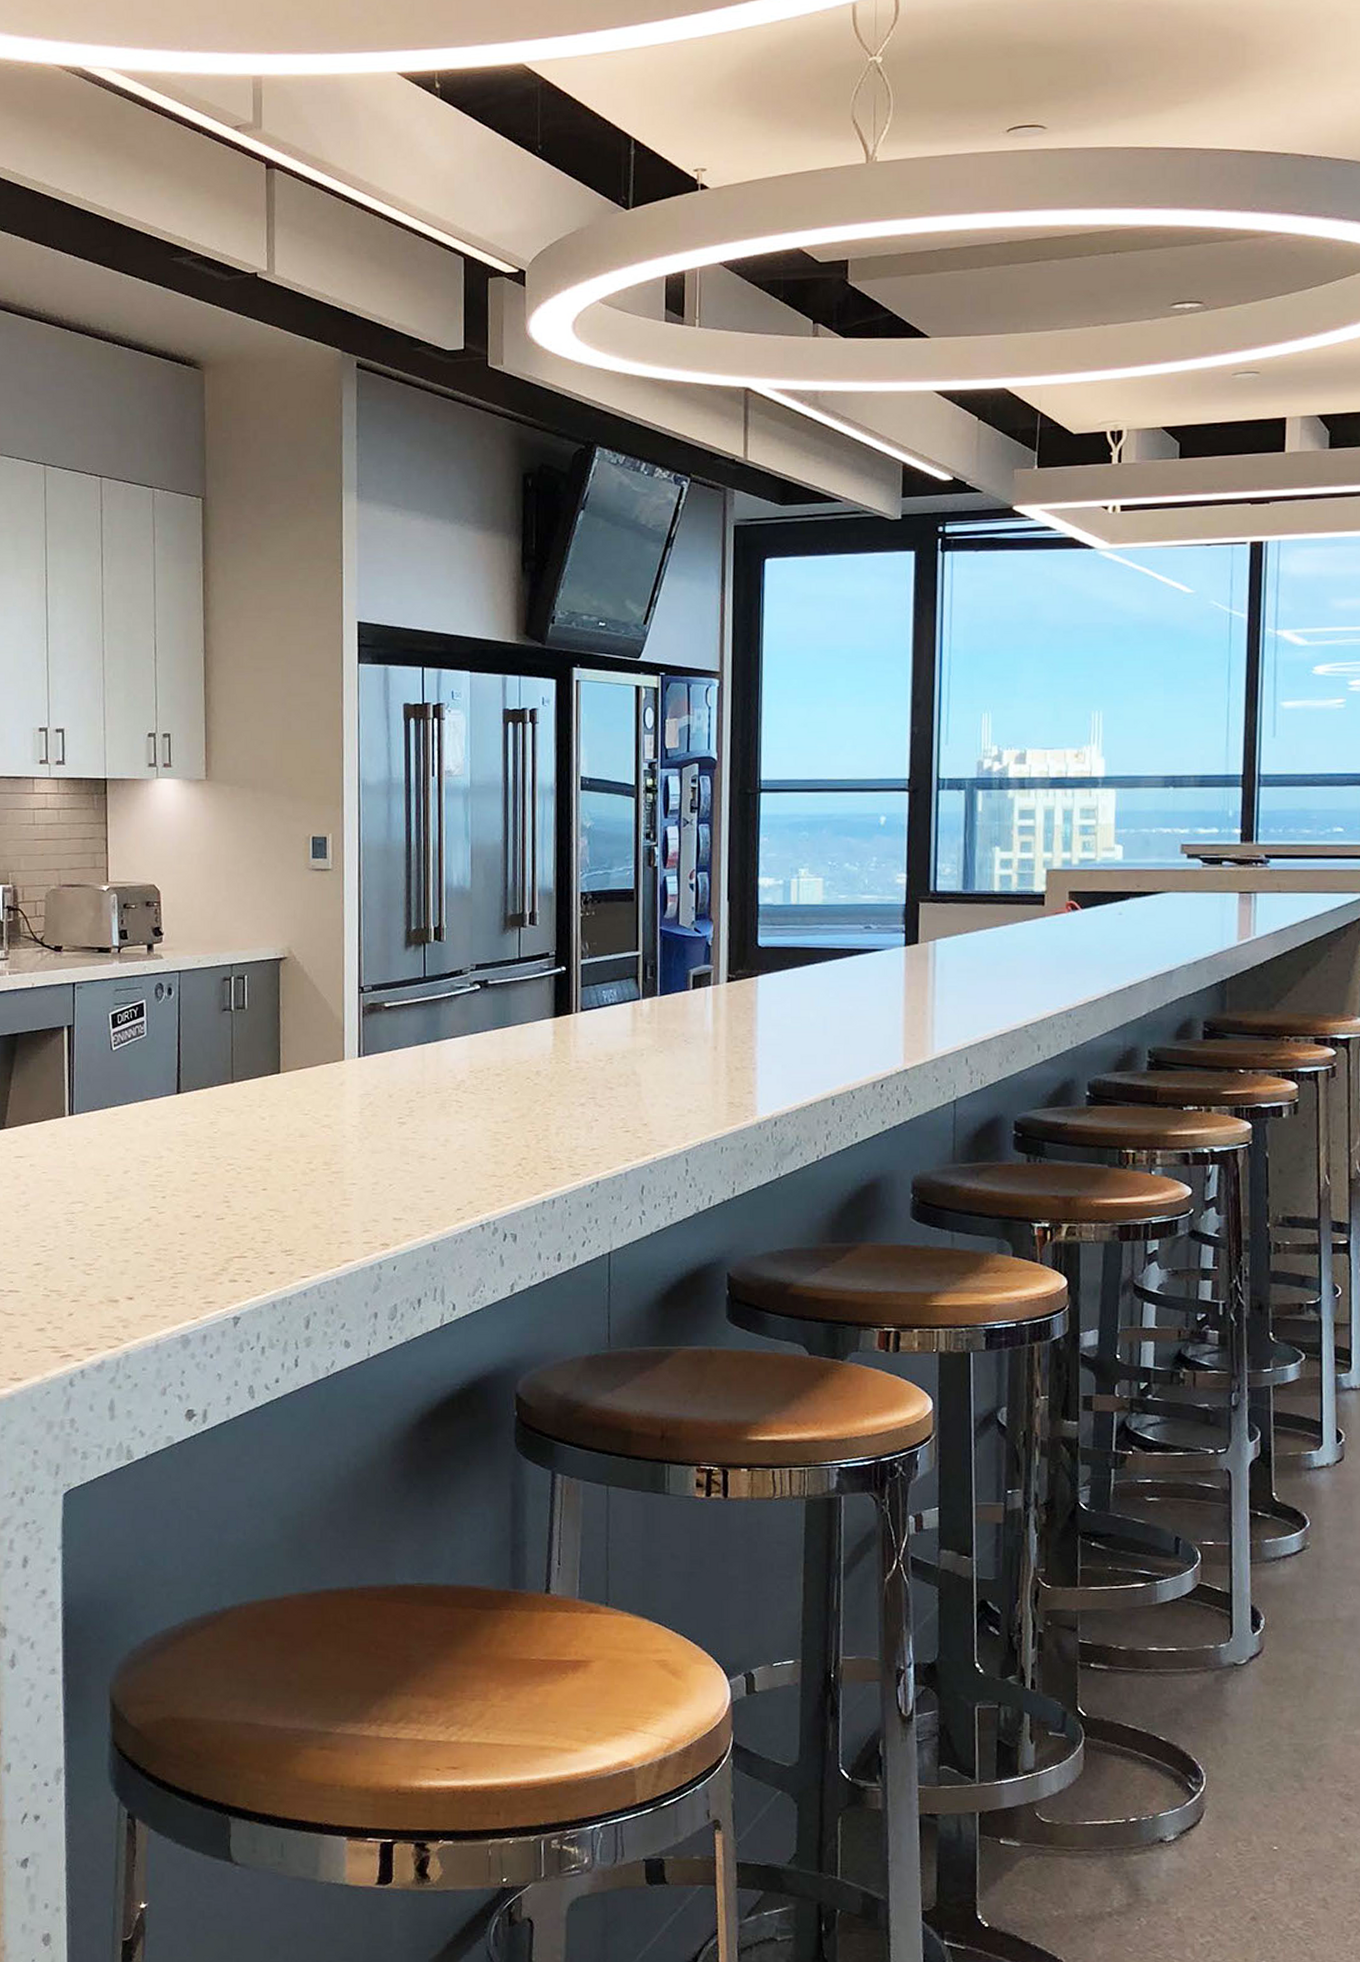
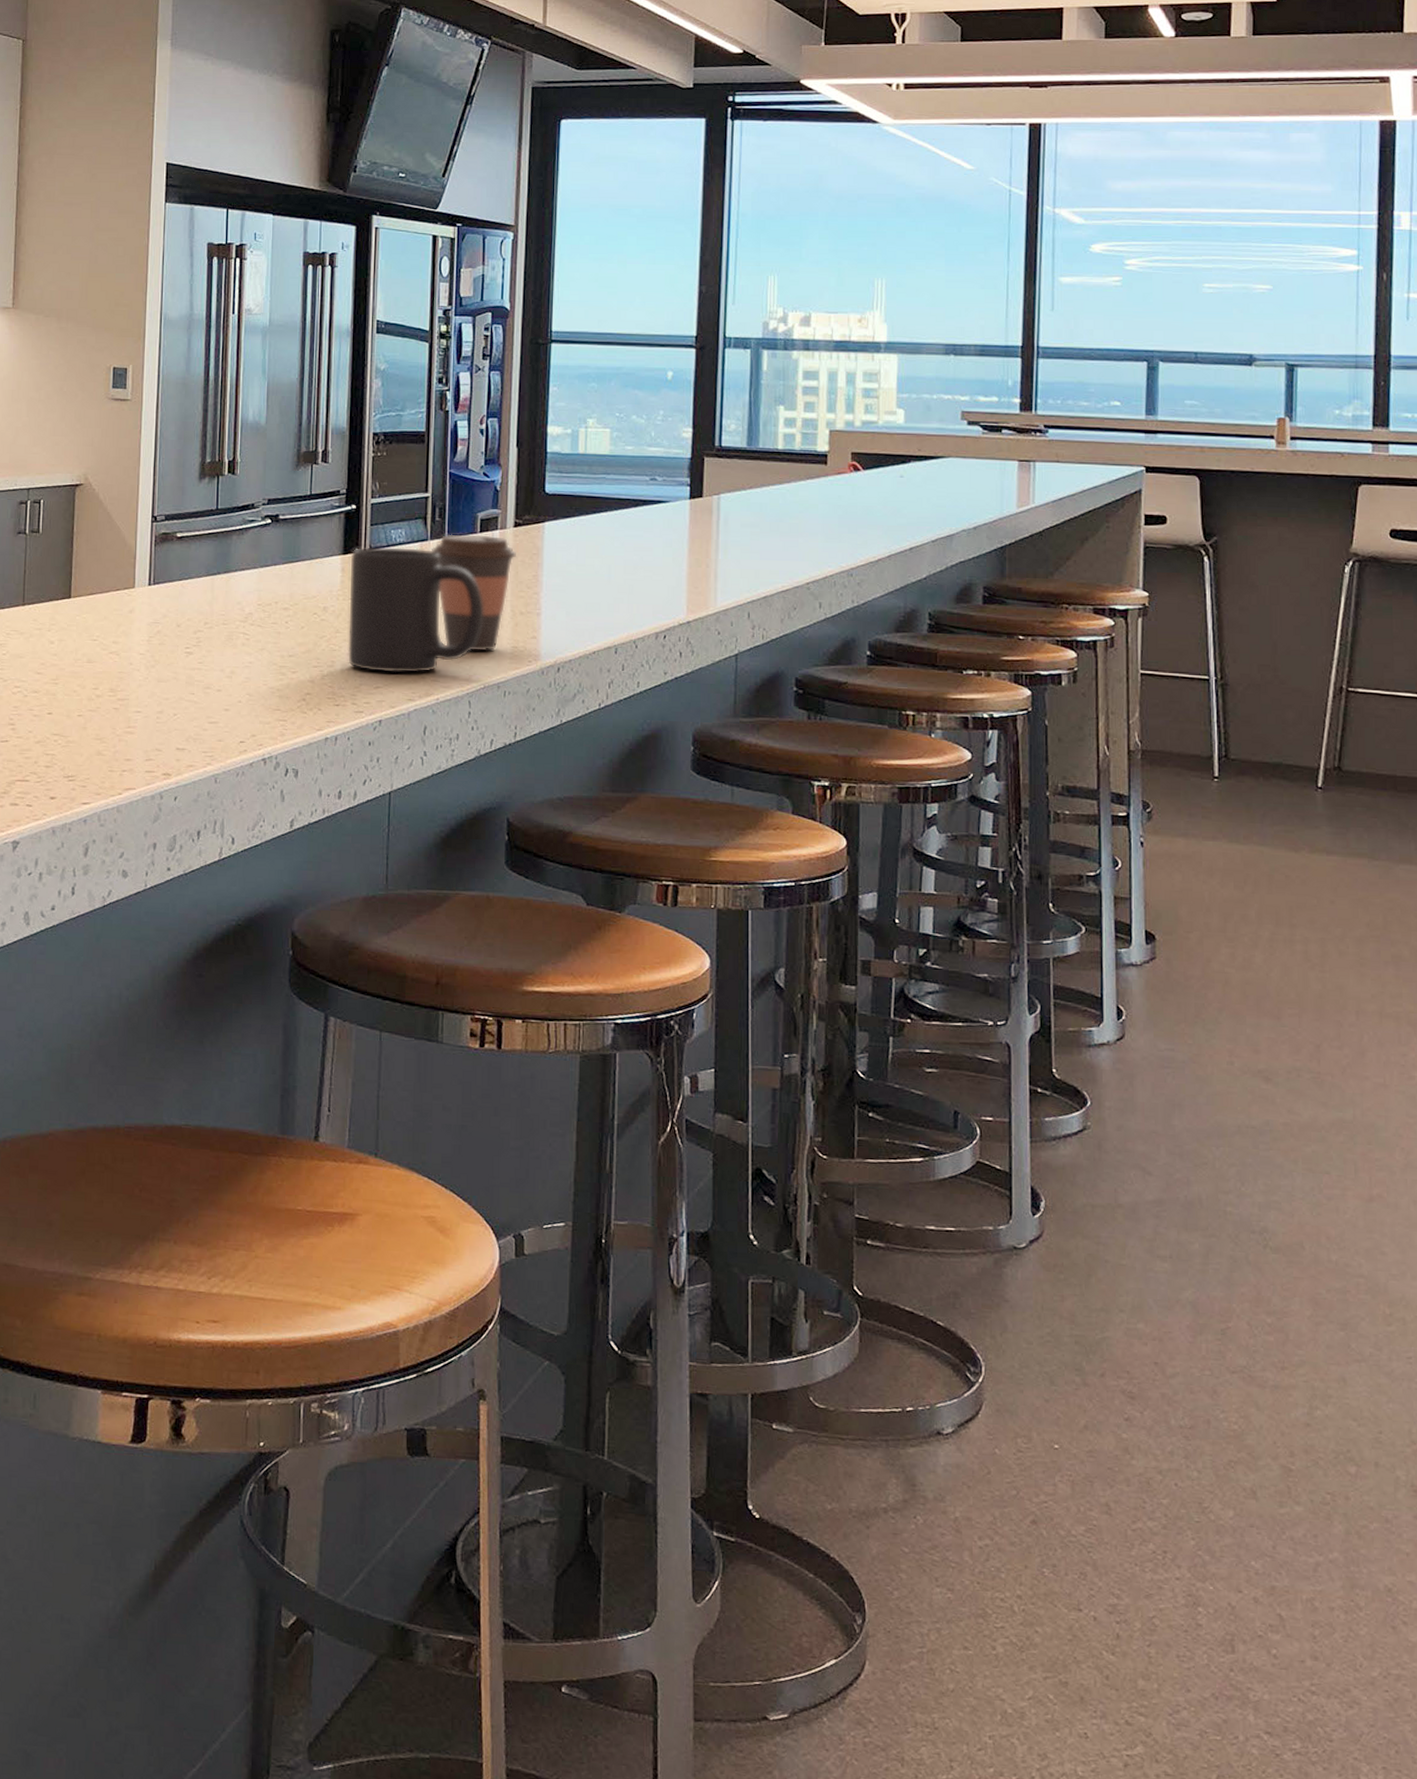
mug: none [562,1008,699,1134] -> present [348,547,484,673]
coffee cup: none [643,991,731,1109] -> present [431,534,517,652]

